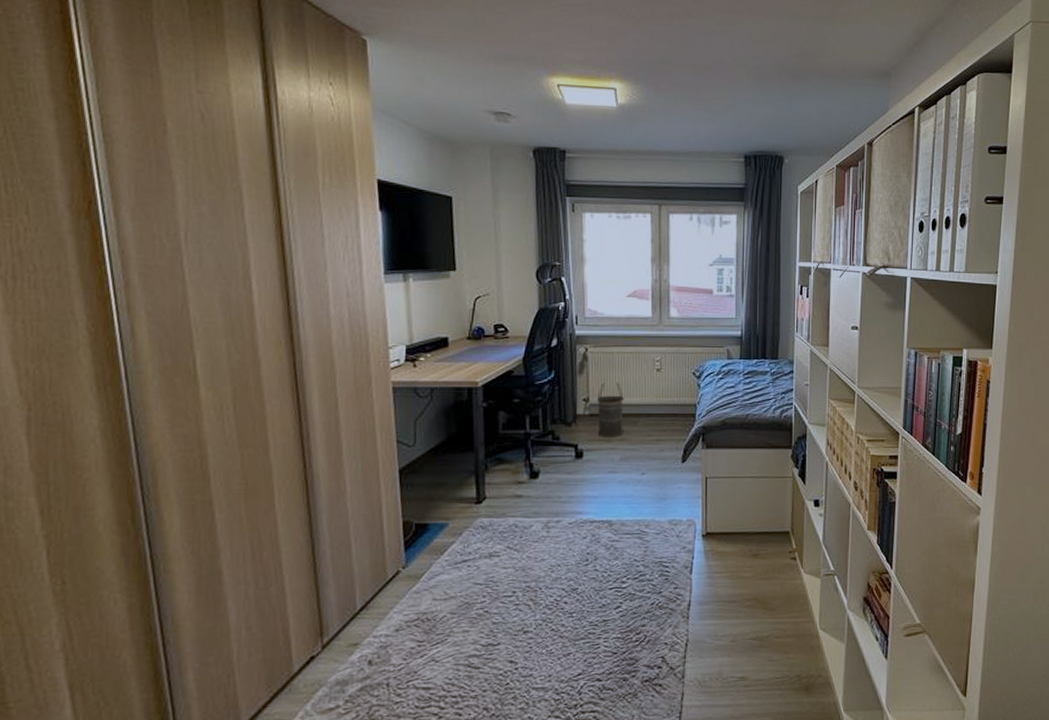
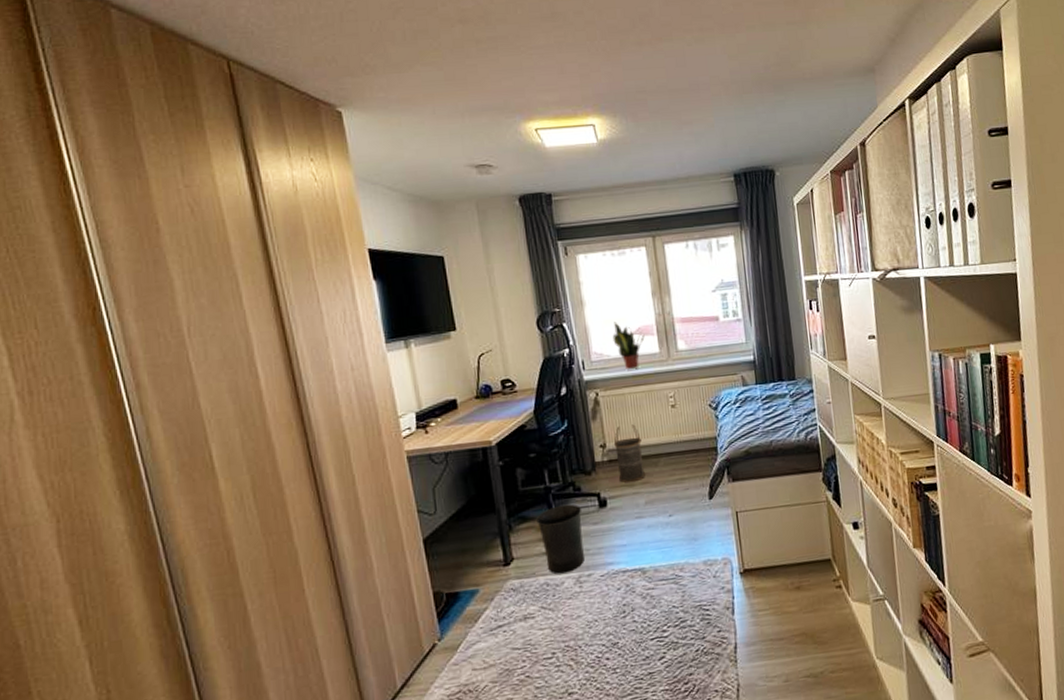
waste bin: none [513,451,557,517] -> present [536,504,584,574]
potted plant: none [608,282,640,330] -> present [612,322,645,370]

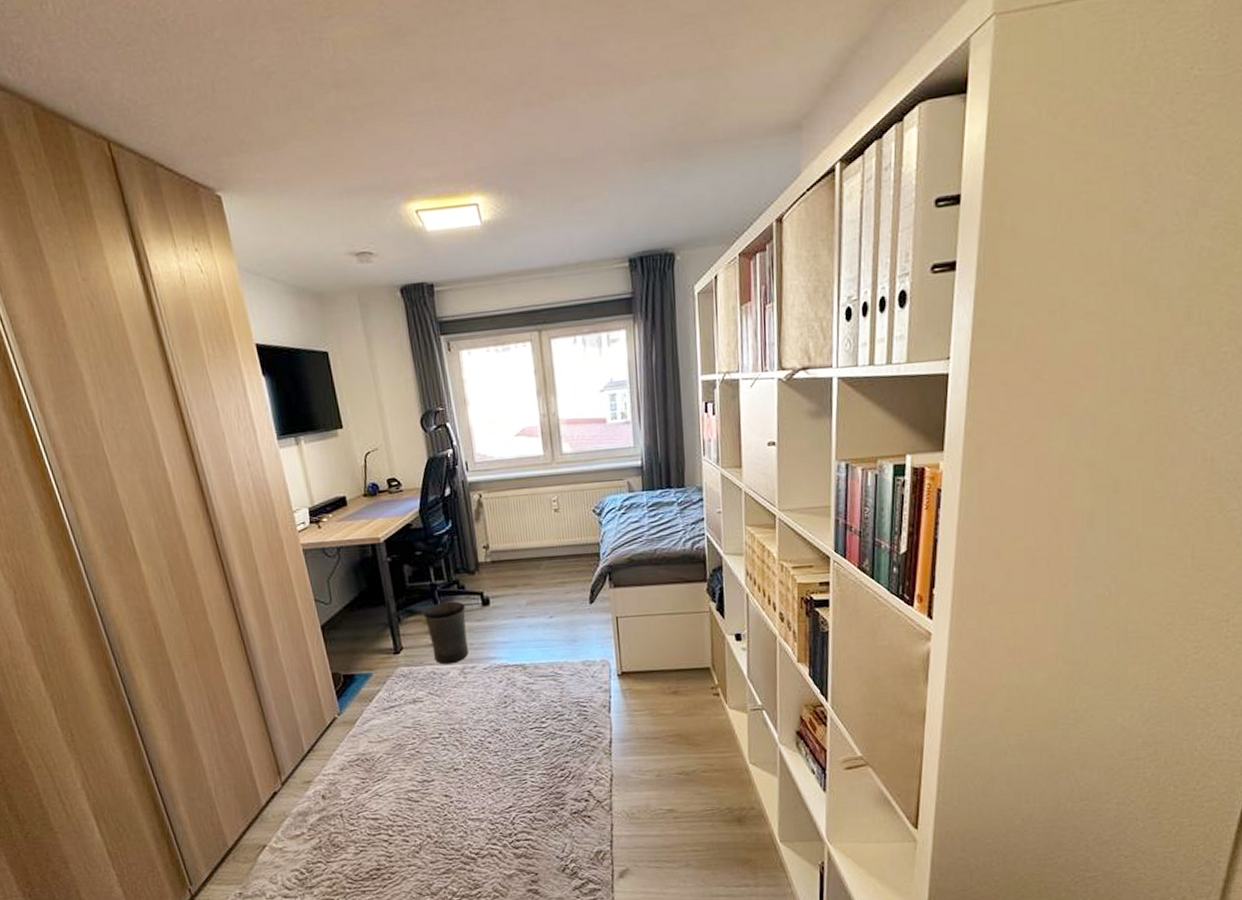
potted plant: present [612,322,645,370] -> none [496,422,529,473]
basket: present [613,424,645,483] -> none [496,527,527,583]

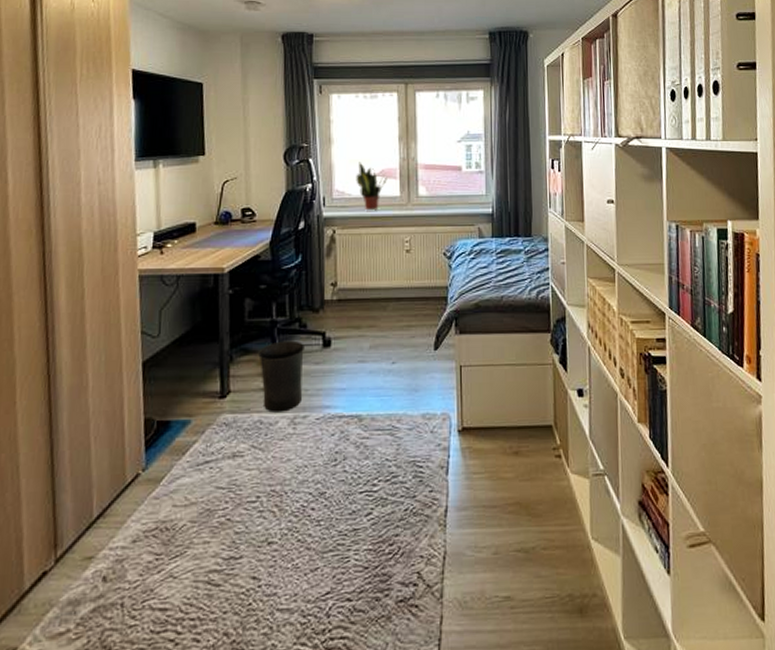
potted plant: none [496,422,529,473] -> present [356,162,387,211]

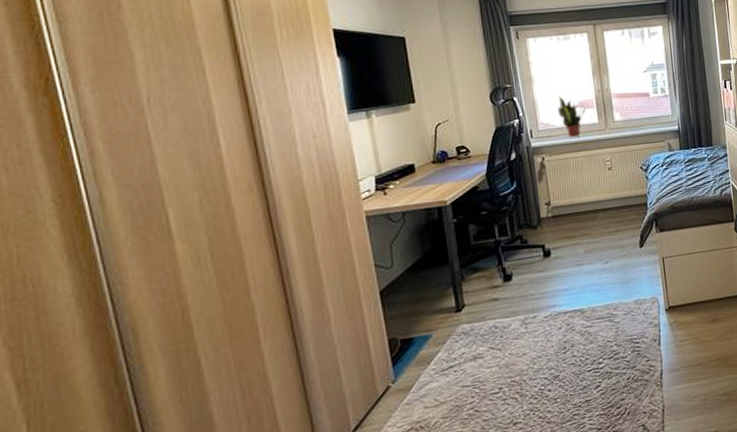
waste bin: present [258,340,304,413] -> none [487,255,530,318]

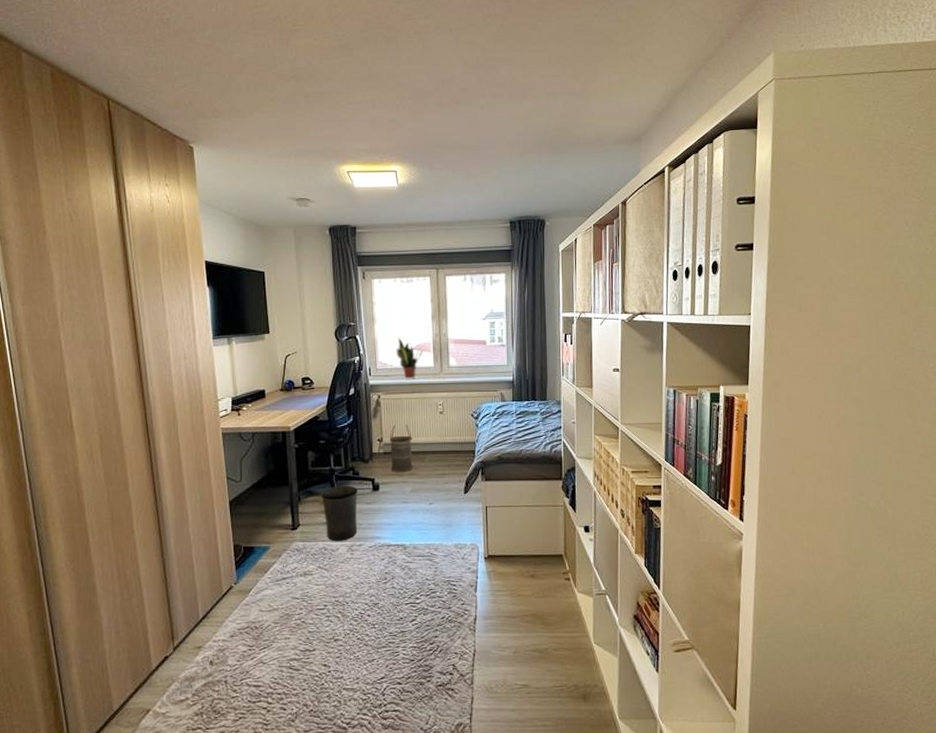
waste bin: none [487,255,530,318] -> present [321,485,358,542]
basket: none [557,185,585,235] -> present [389,425,413,472]

